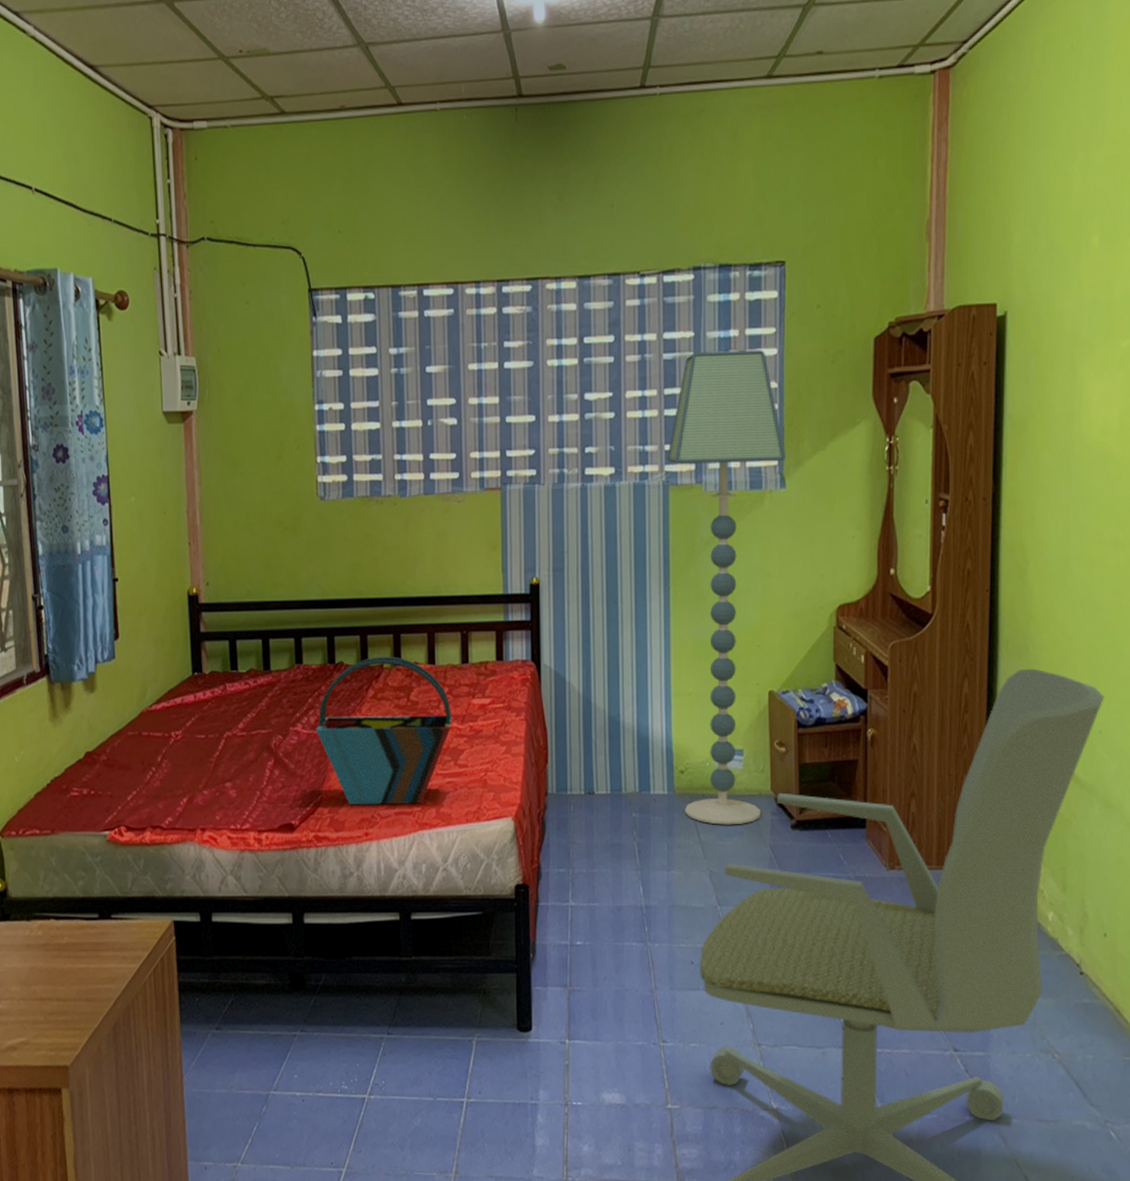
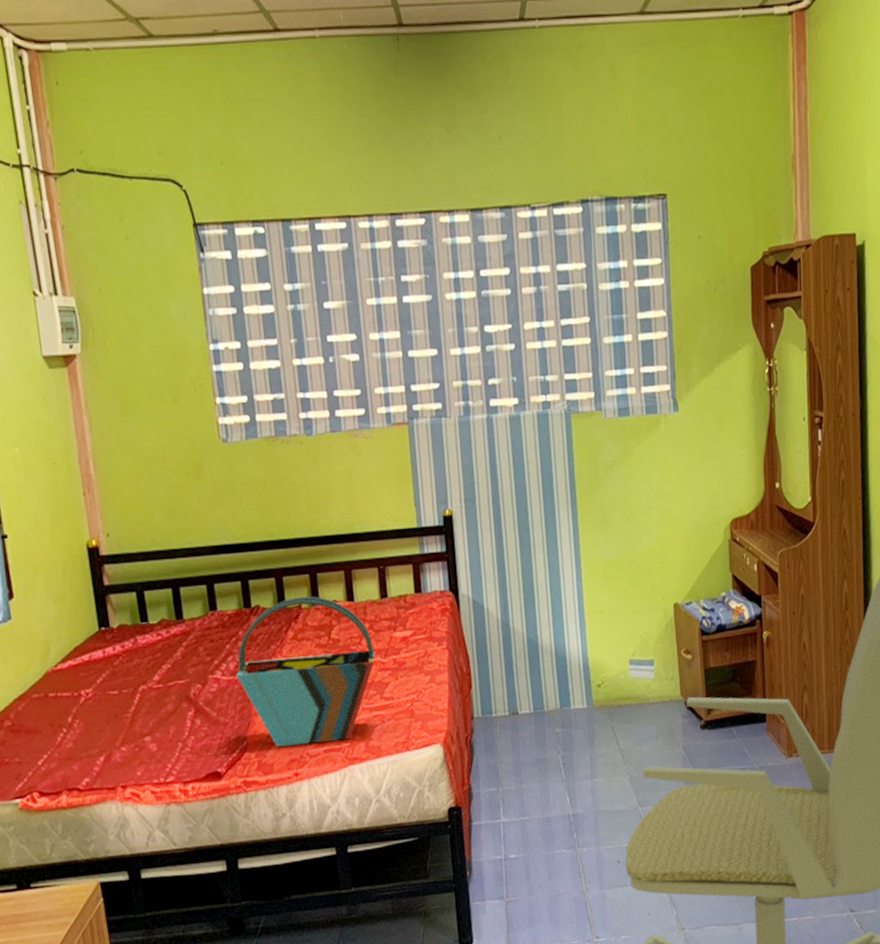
floor lamp: present [667,350,787,825] -> none [567,280,678,732]

